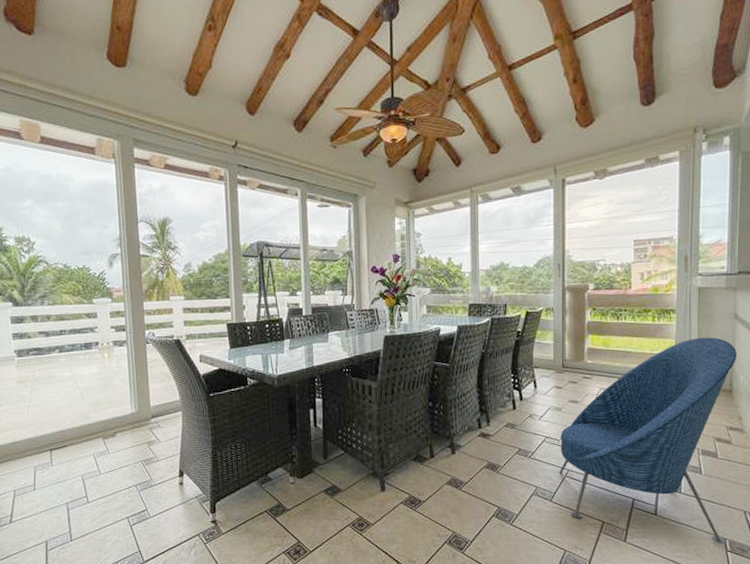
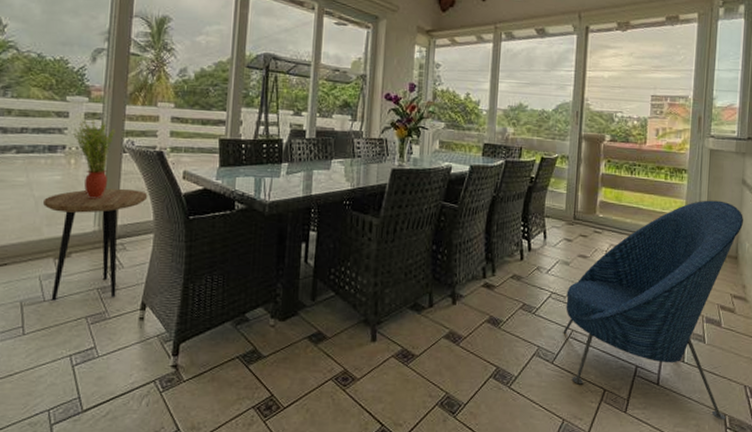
side table: none [87,374,173,474] -> present [43,188,148,301]
potted plant: none [102,317,138,386] -> present [73,119,116,200]

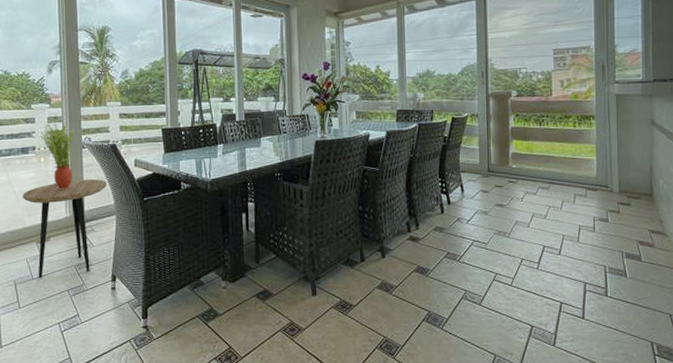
lounge chair: present [563,200,743,420] -> none [487,142,655,348]

